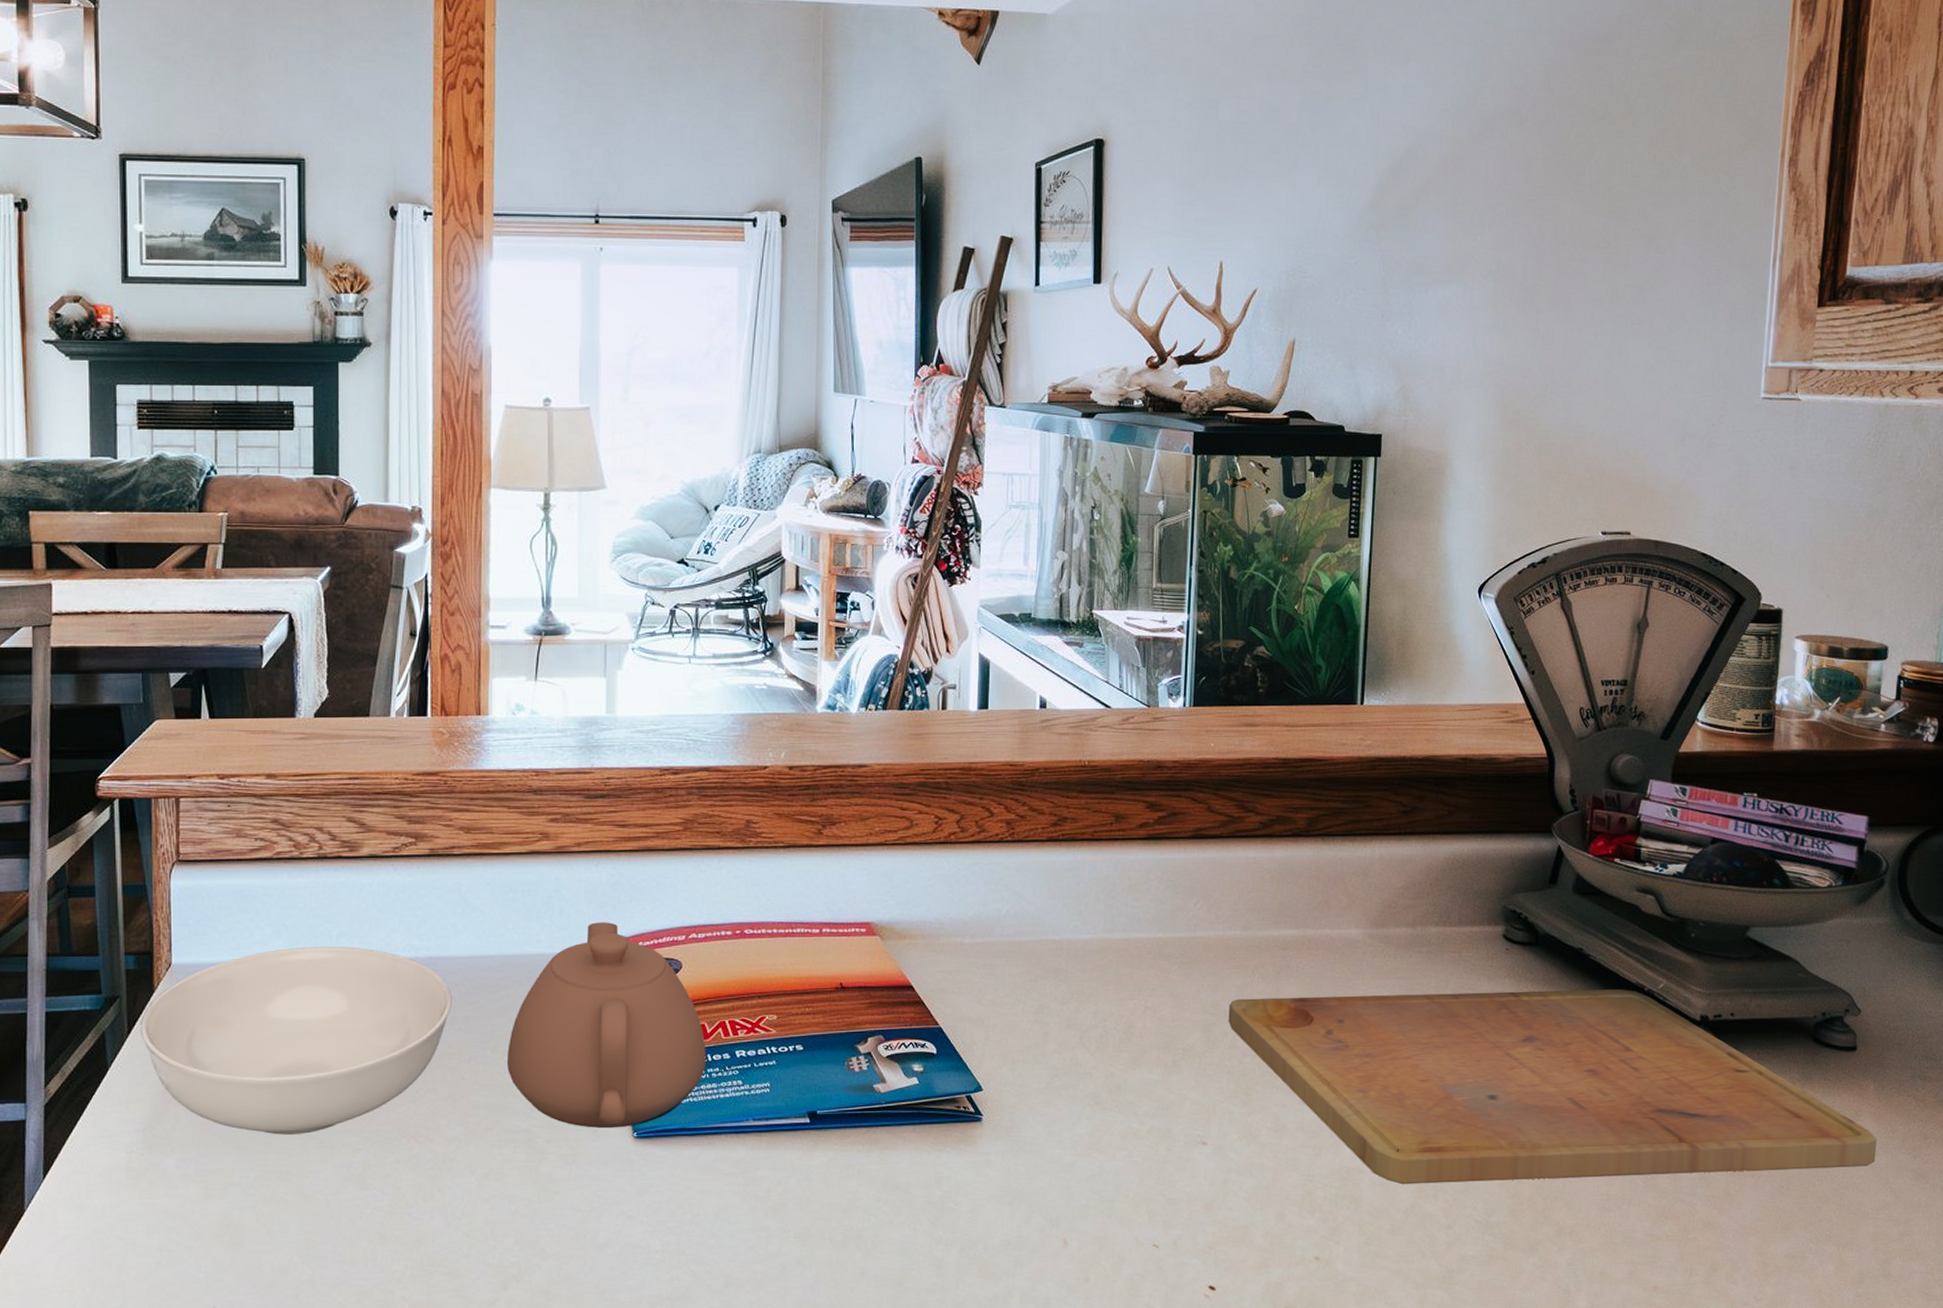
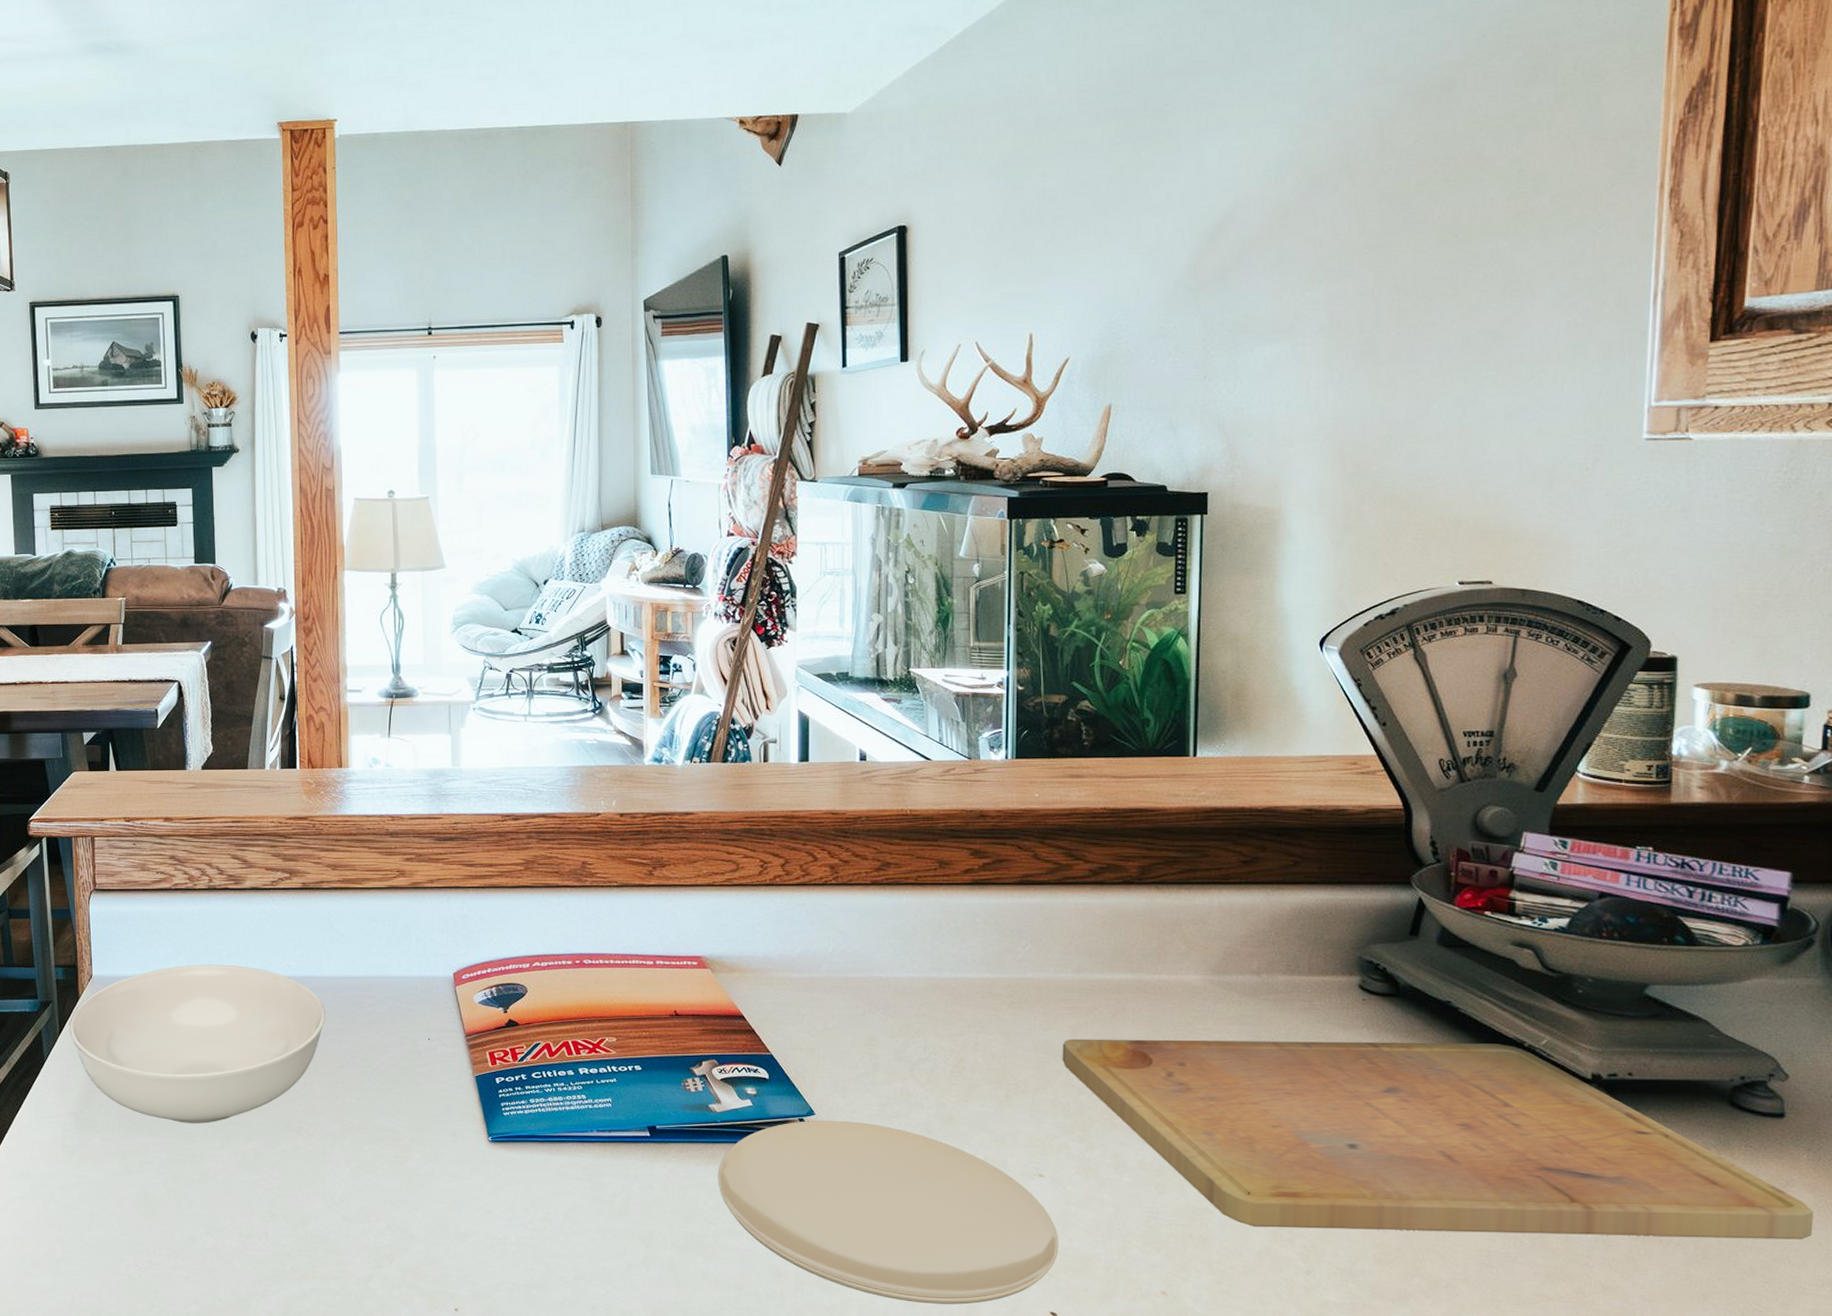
teapot: present [507,922,706,1129] -> none [375,950,552,1132]
plate: none [880,1095,1220,1287] -> present [718,1120,1059,1305]

